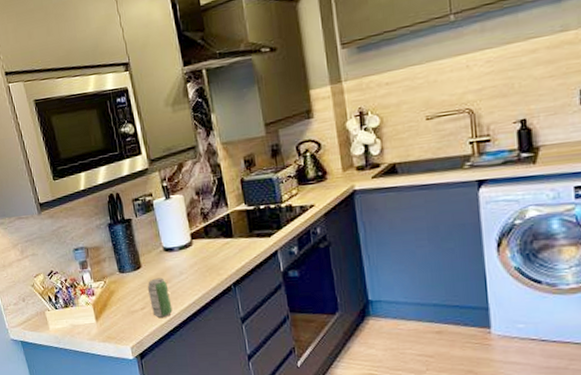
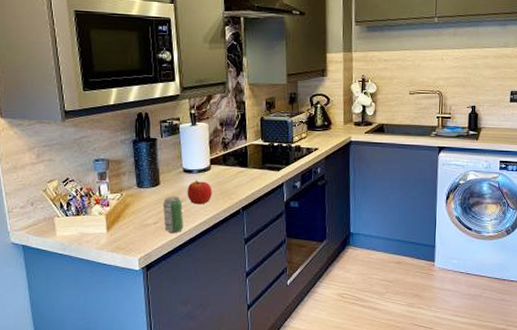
apple: none [170,258,198,285] -> present [187,180,212,205]

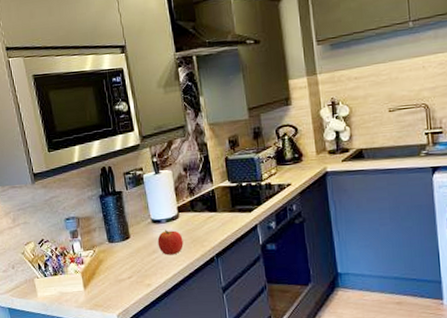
beverage can: present [162,196,184,233] -> none [135,248,158,286]

